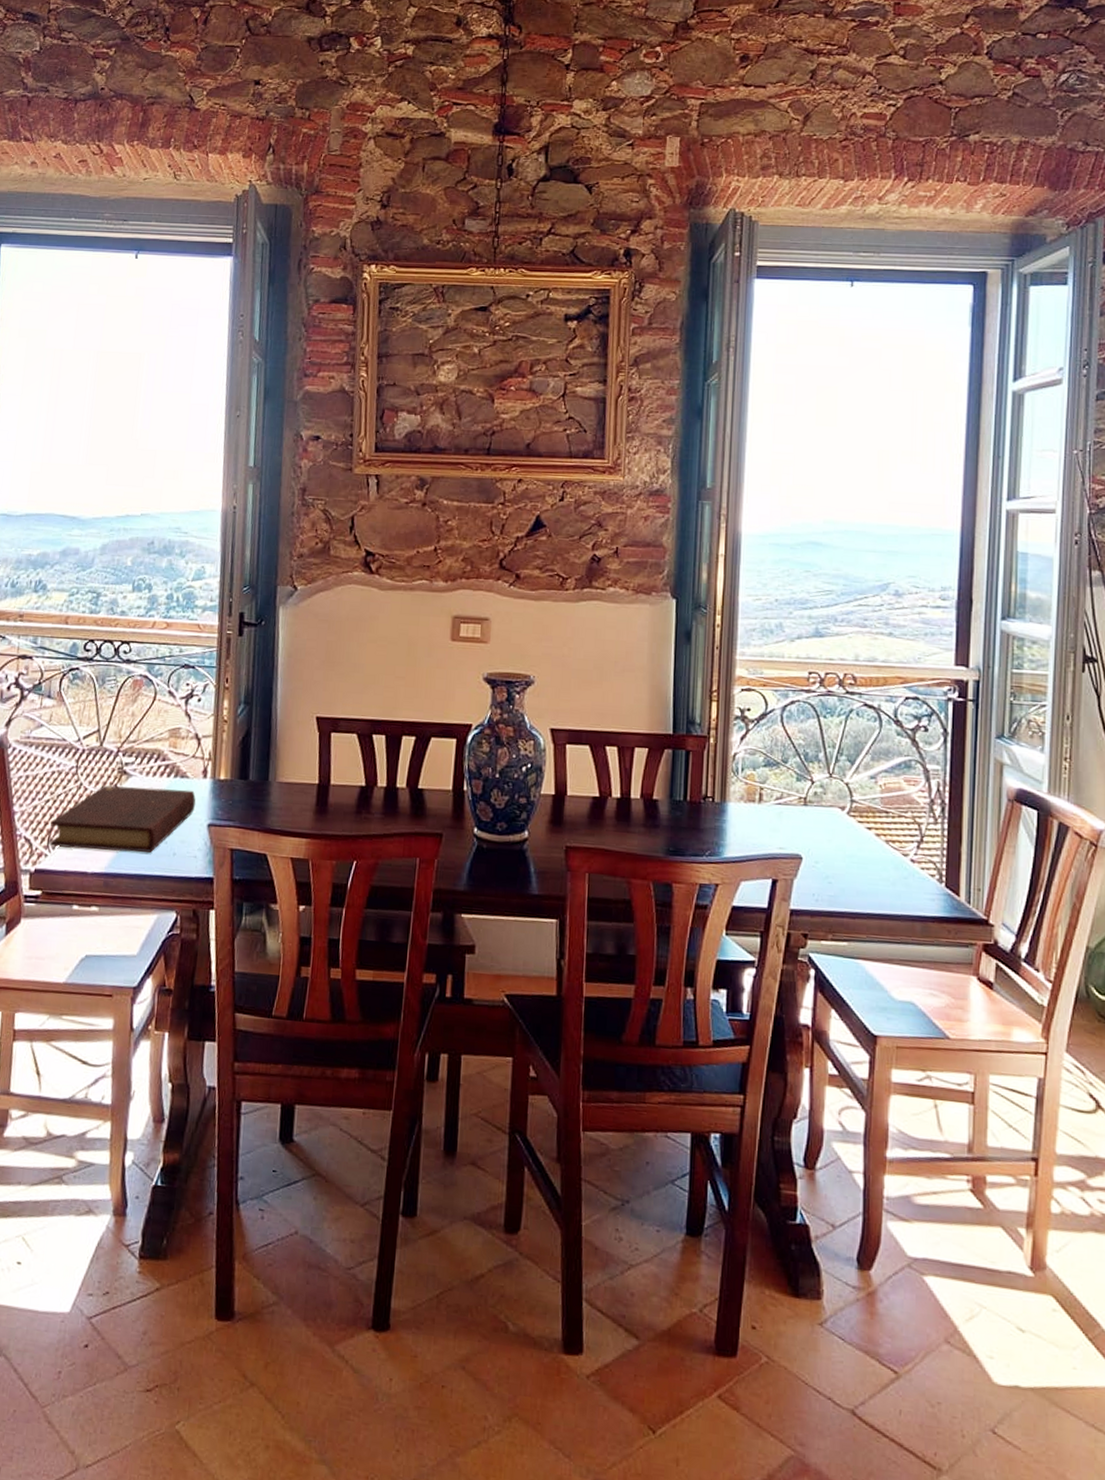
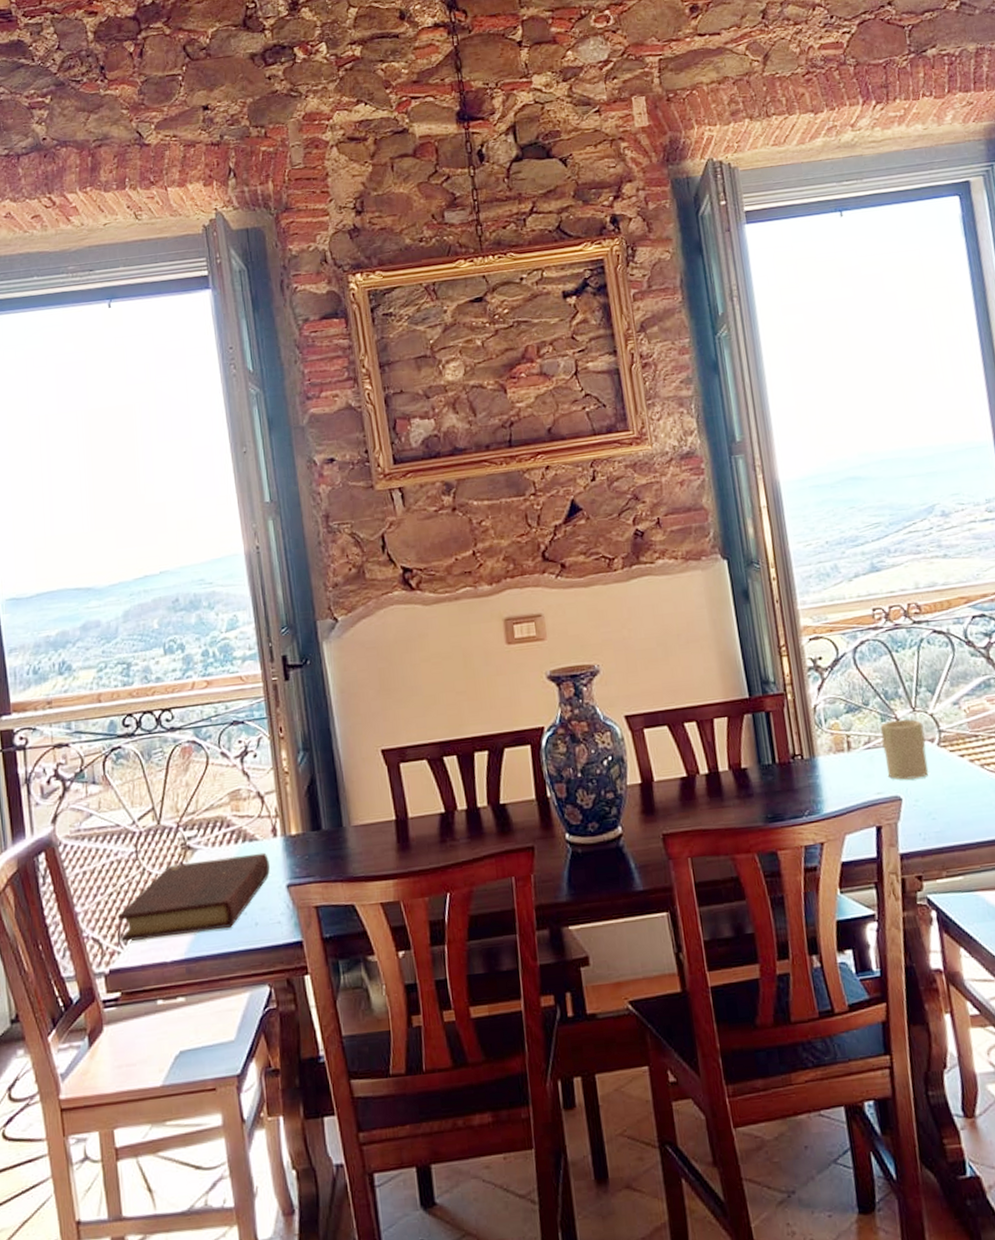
candle: none [793,781,837,842] -> present [880,718,929,780]

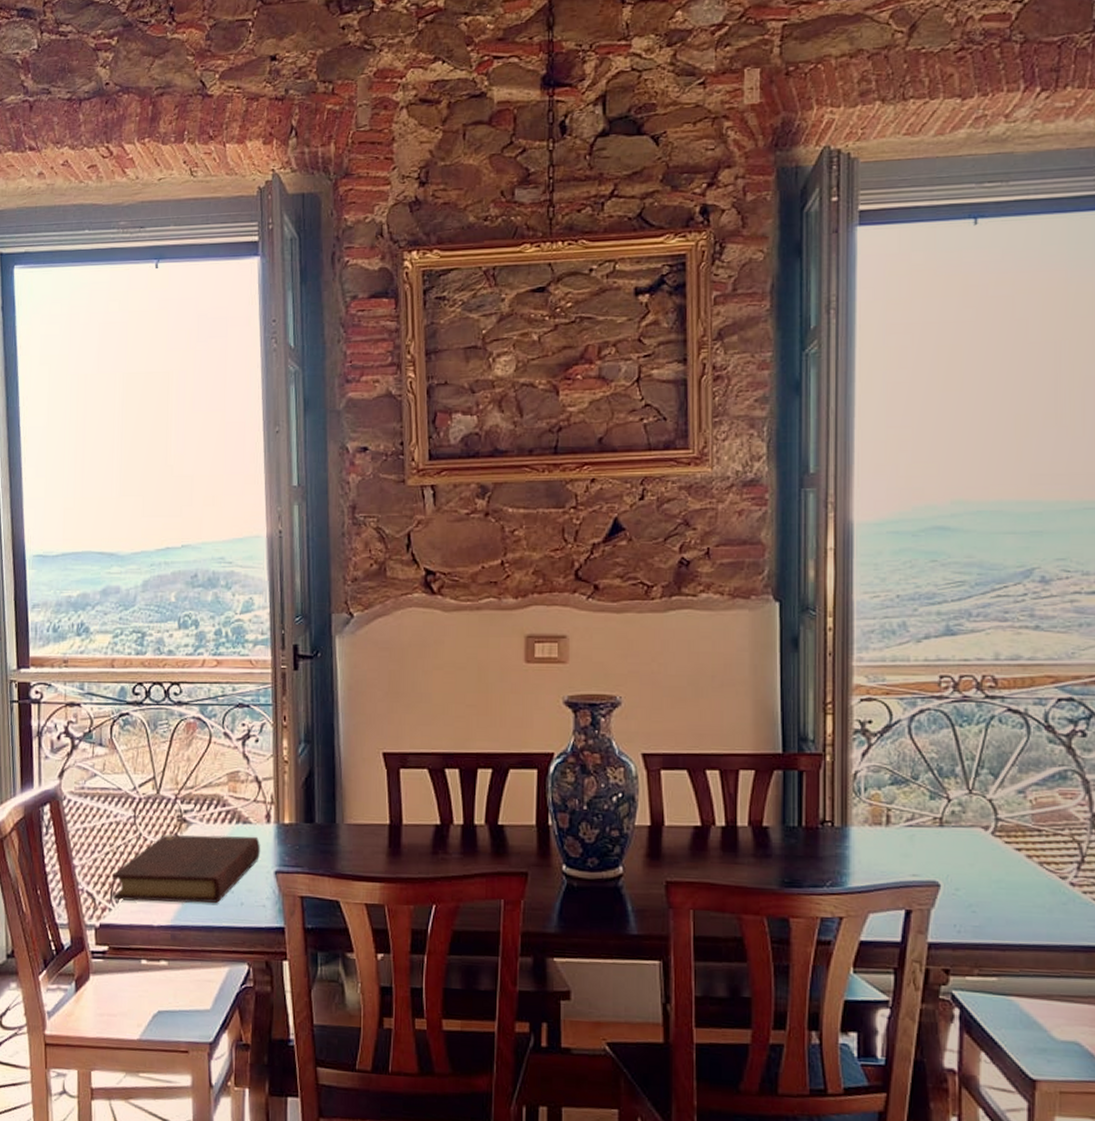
candle: present [880,718,929,780] -> none [927,799,978,866]

